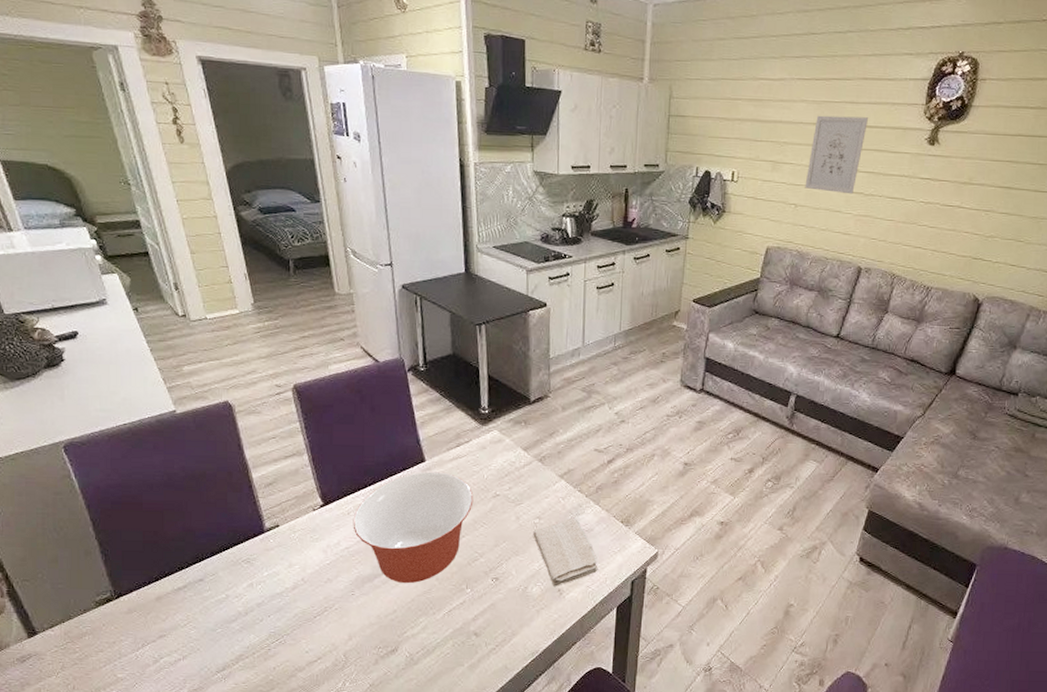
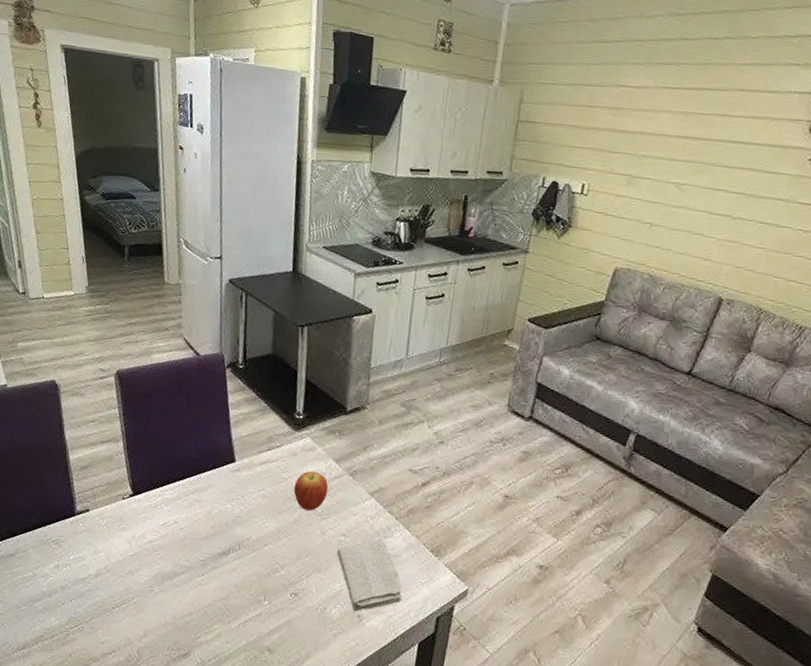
mixing bowl: present [353,471,474,584] -> none [158,472,280,587]
fruit: none [486,461,519,499] -> present [293,470,329,511]
wall art: present [805,115,868,194] -> none [663,127,742,217]

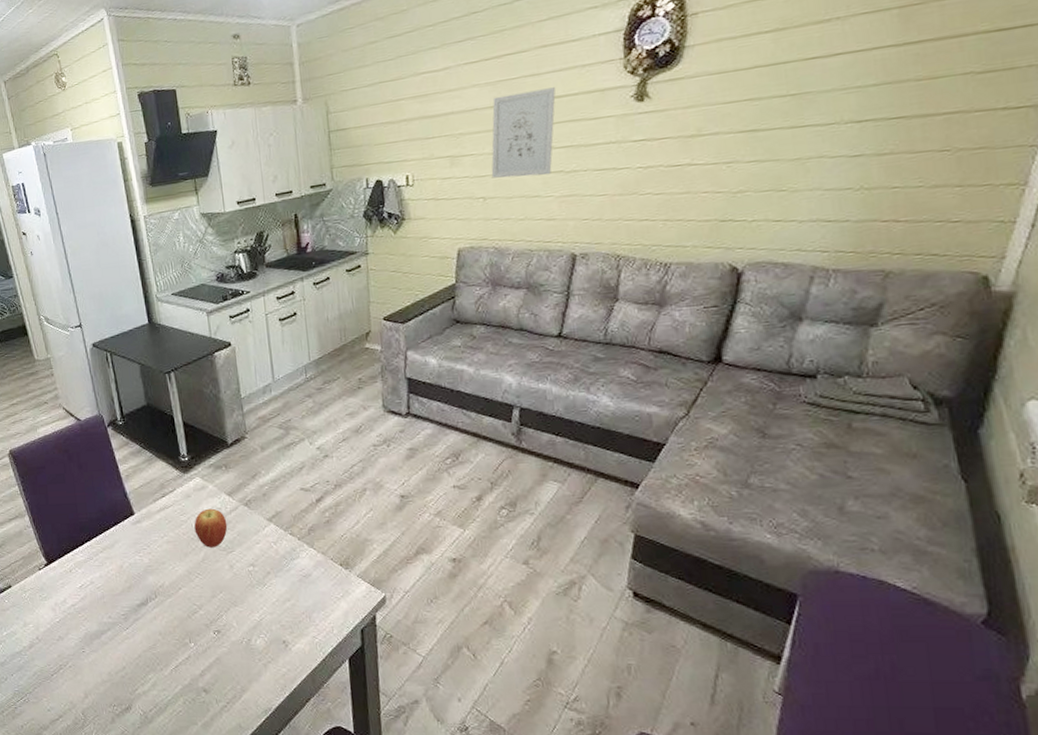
washcloth: present [337,539,403,612] -> none [249,562,323,638]
wall art: none [663,127,742,217] -> present [491,87,556,179]

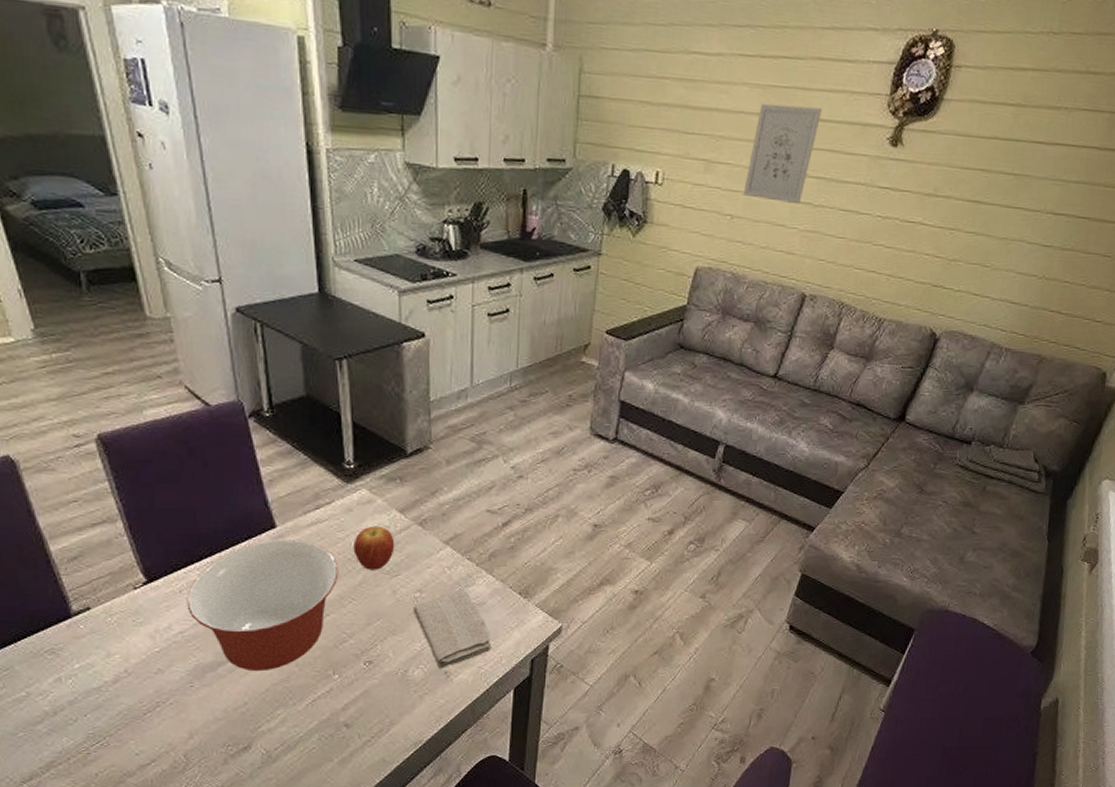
mixing bowl: none [75,524,186,640] -> present [186,539,339,672]
washcloth: none [249,562,323,638] -> present [413,589,492,668]

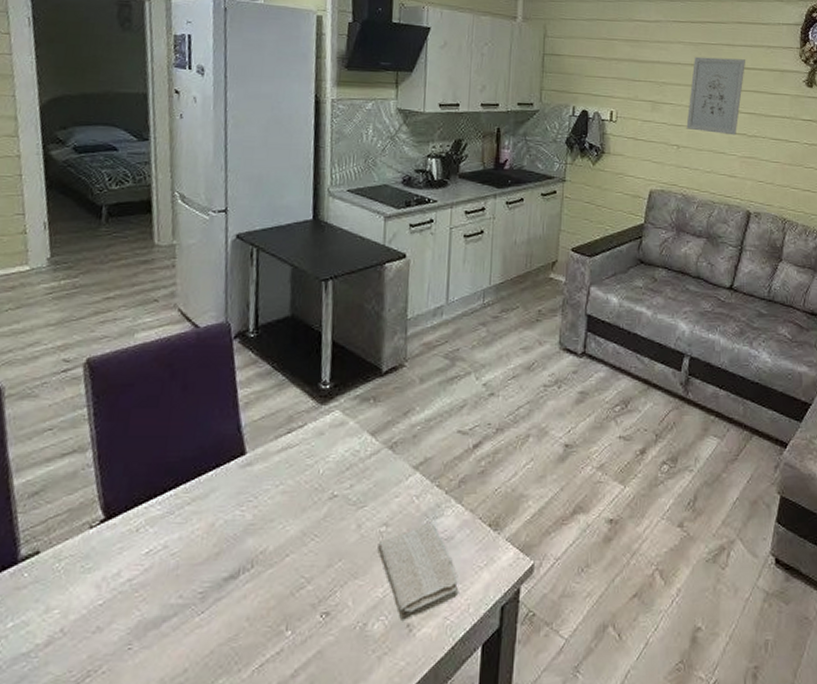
mixing bowl: present [186,539,339,672] -> none [140,467,305,628]
fruit: present [353,526,395,570] -> none [321,450,364,501]

